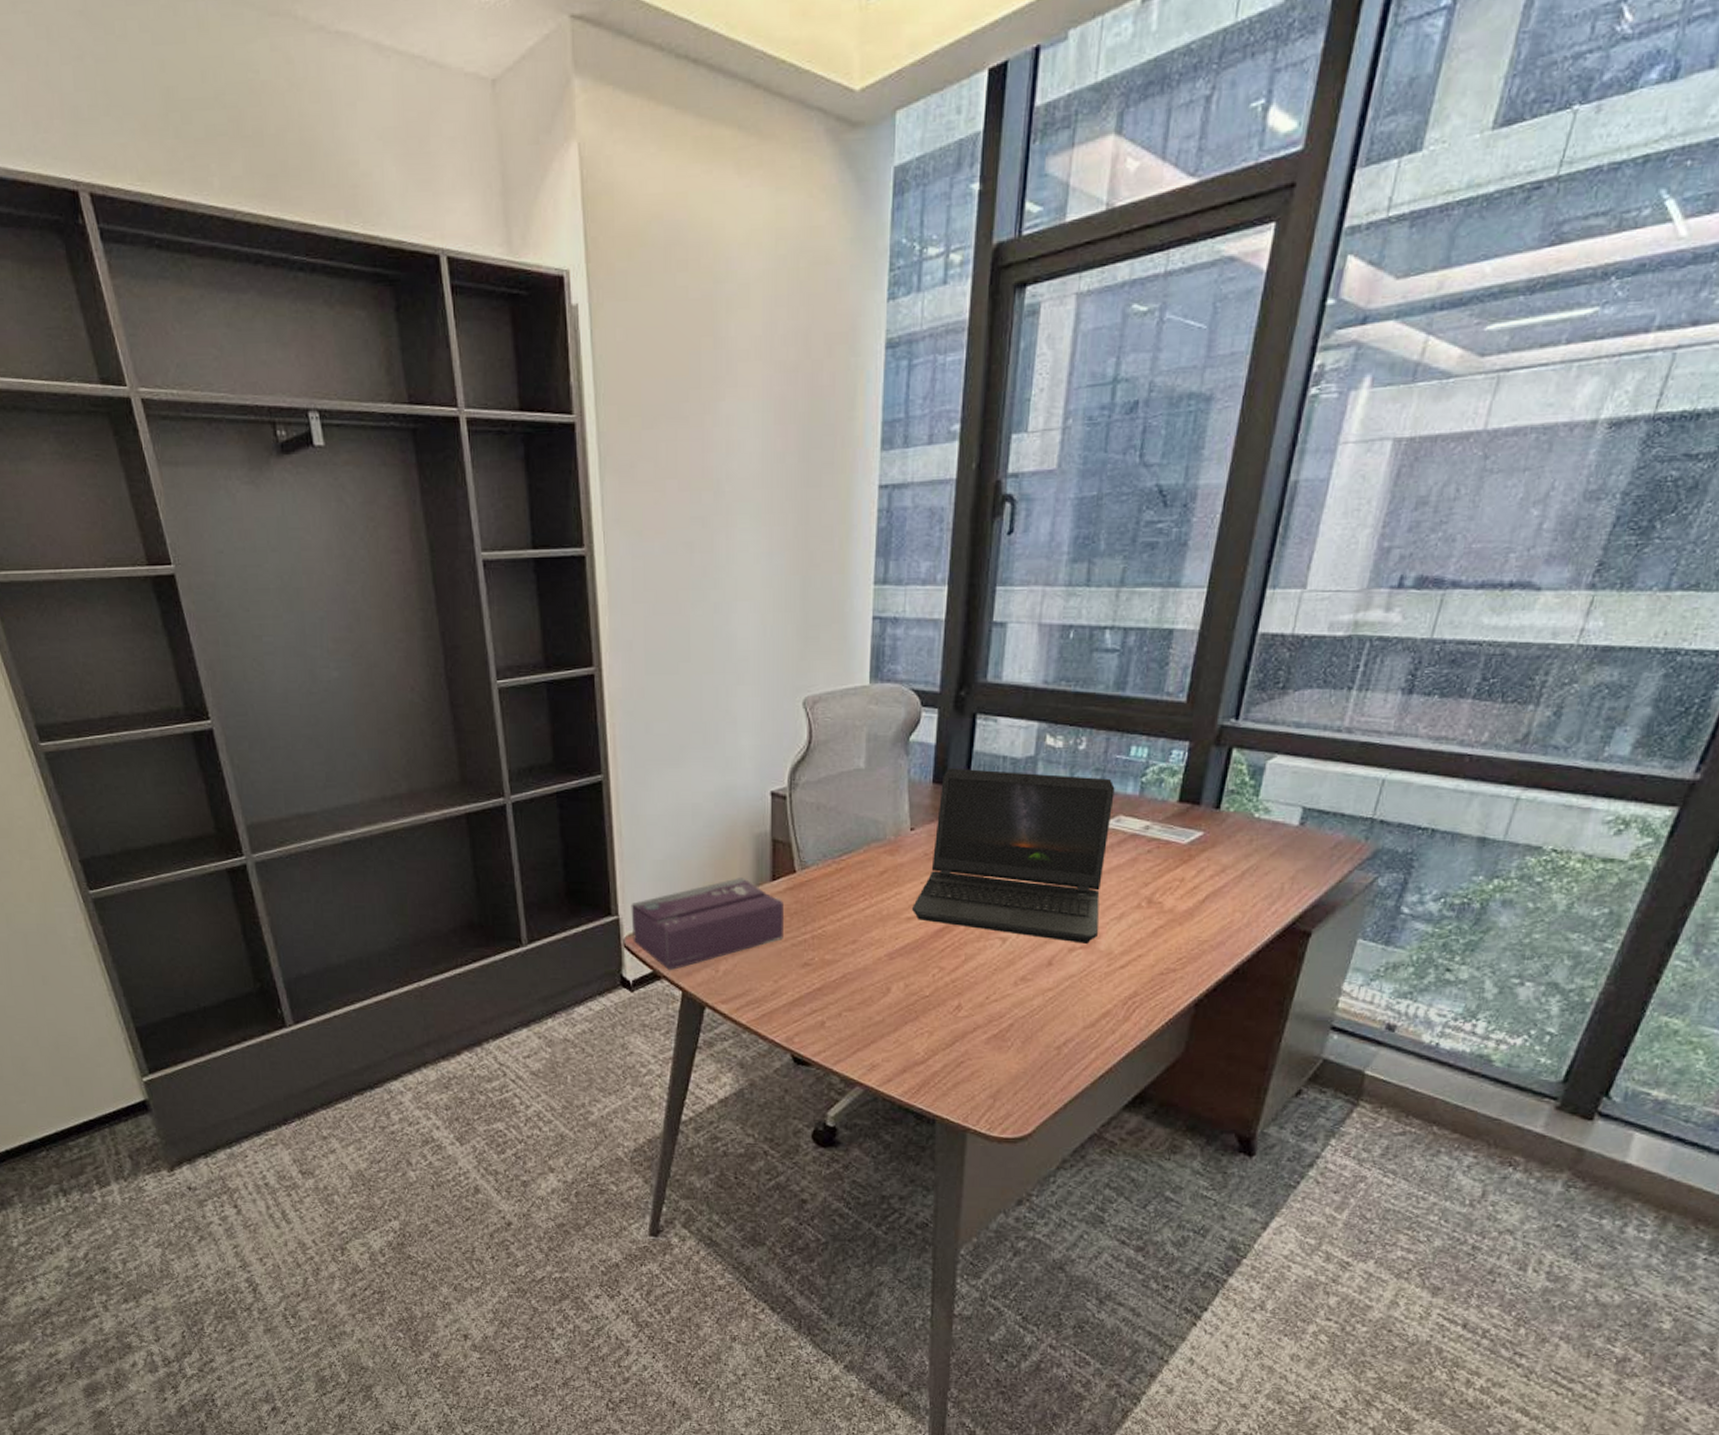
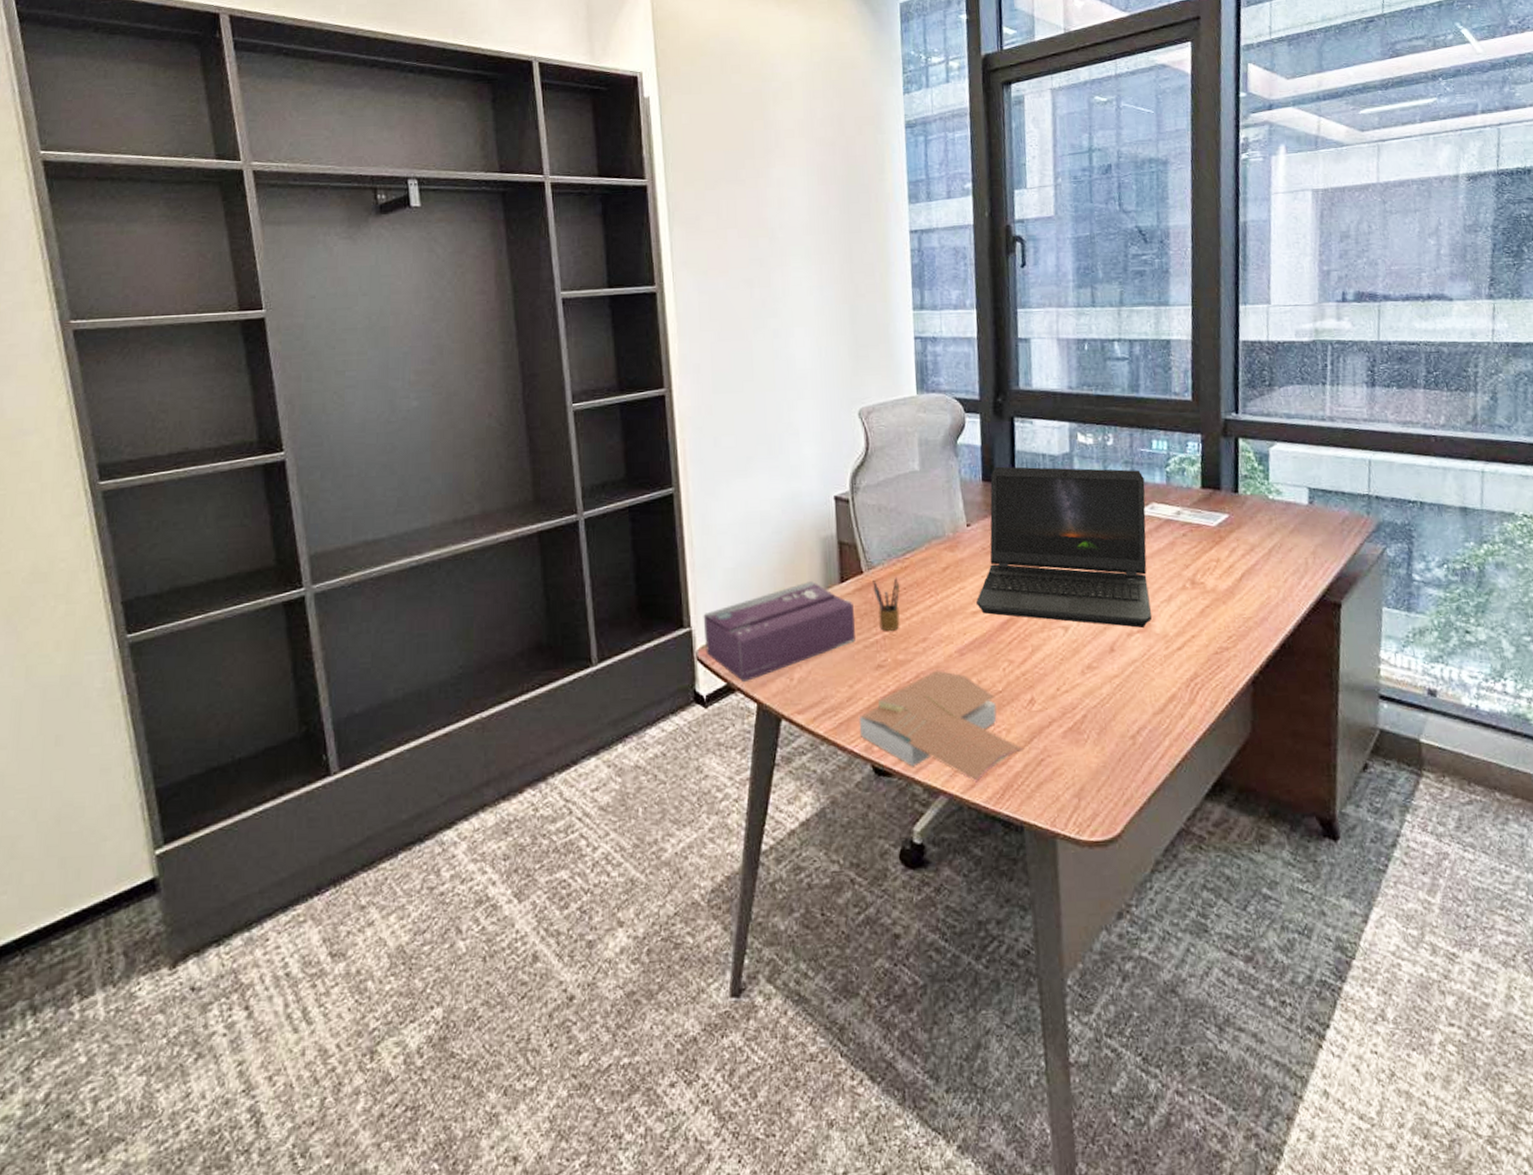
book: none [781,971,945,1078] -> present [859,670,1025,783]
pencil box: none [805,878,834,931] -> present [872,576,900,631]

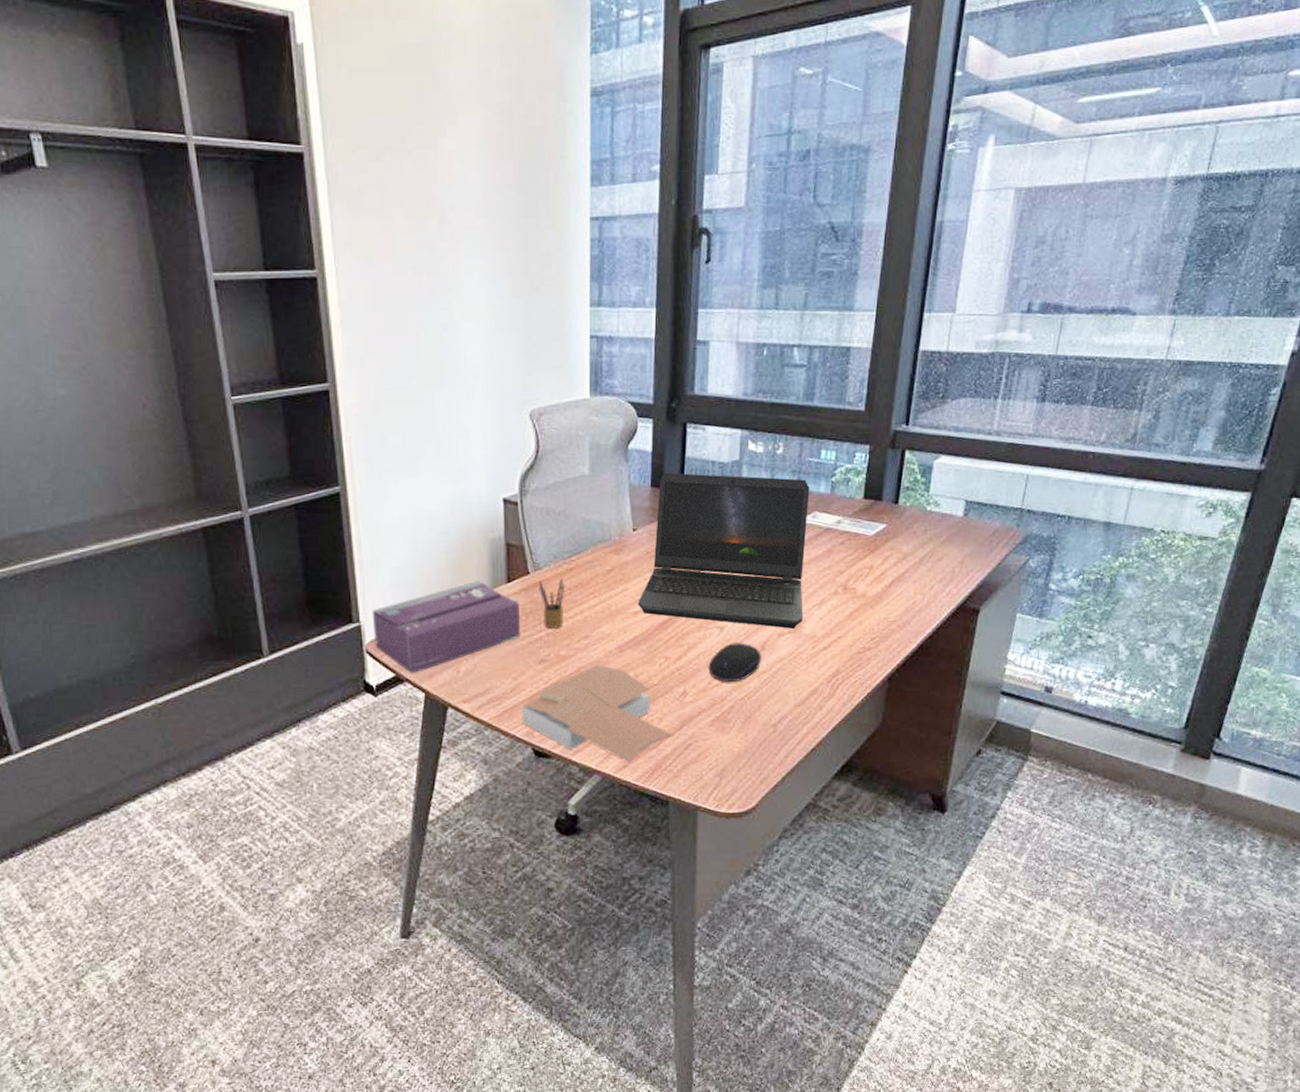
computer mouse: none [1055,643,1112,688] -> present [708,642,762,682]

